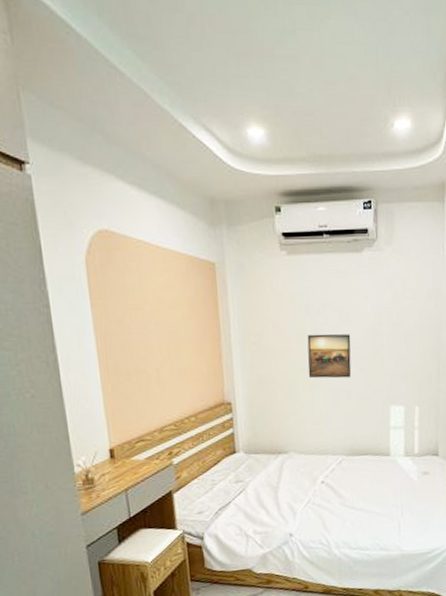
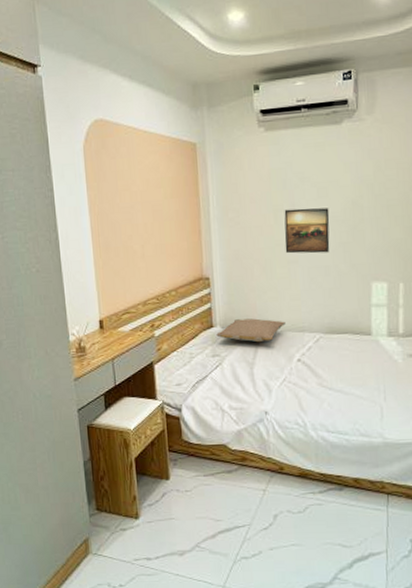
pillow: none [239,443,309,467] -> present [216,318,286,343]

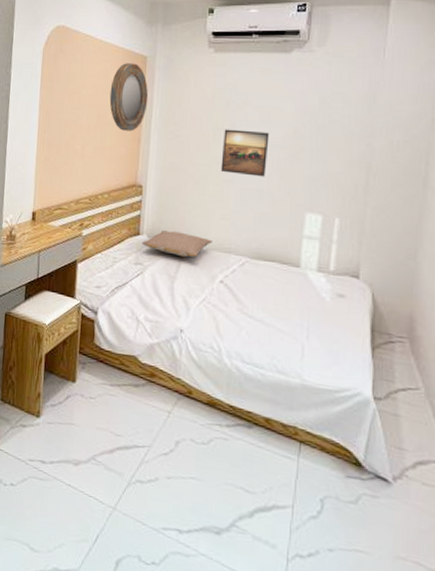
home mirror: none [162,152,204,224] -> present [109,63,149,131]

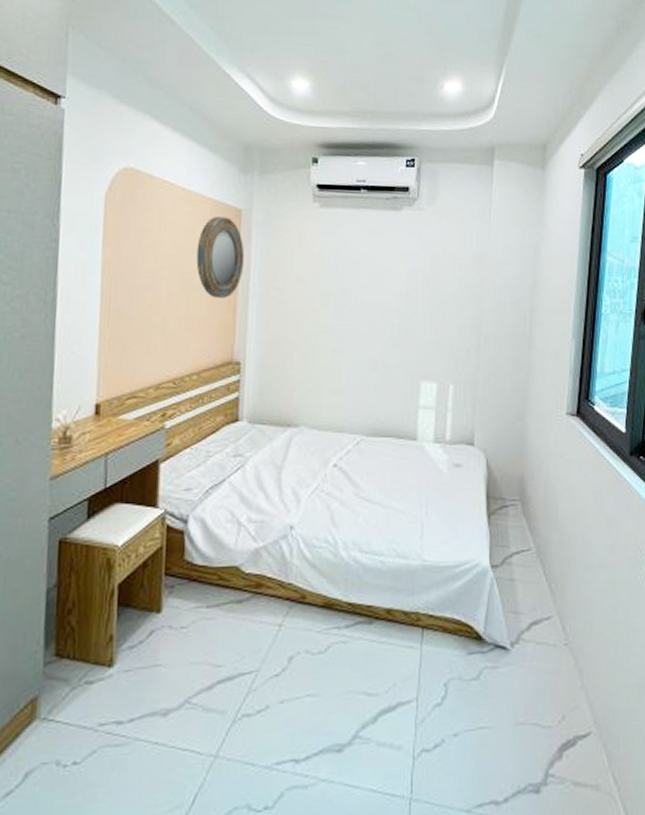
pillow: present [142,230,212,258] -> none [241,413,324,443]
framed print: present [220,129,270,177] -> none [330,293,382,345]

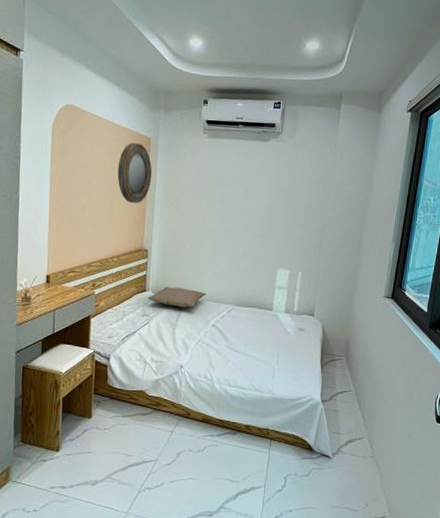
pillow: none [241,413,324,443] -> present [148,287,206,308]

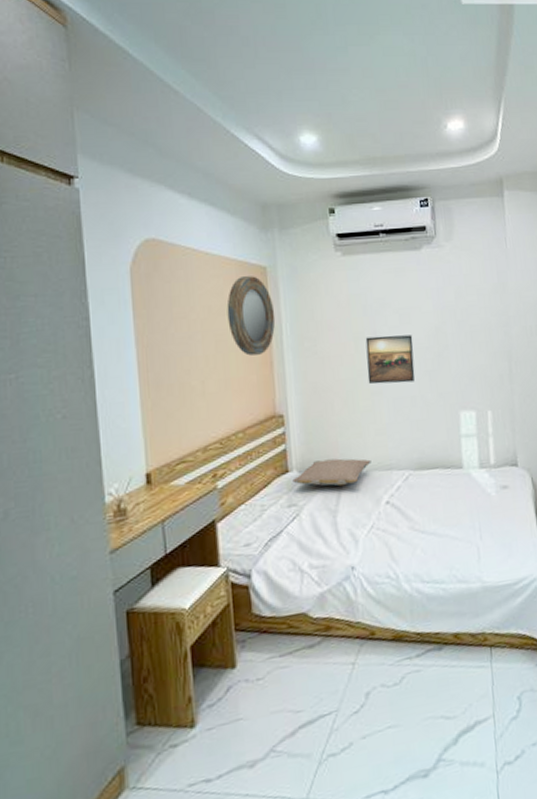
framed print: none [213,202,252,241] -> present [365,334,415,385]

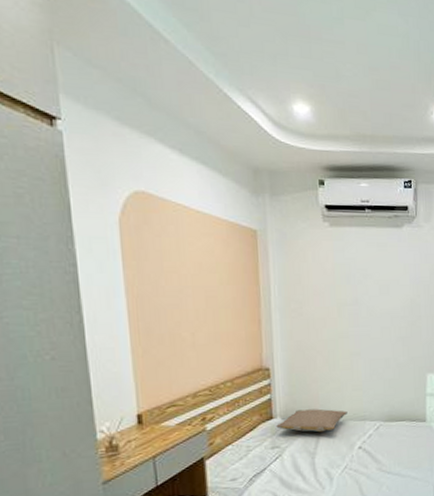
home mirror: present [226,276,276,356] -> none [217,237,264,313]
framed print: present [365,334,415,385] -> none [347,303,390,347]

